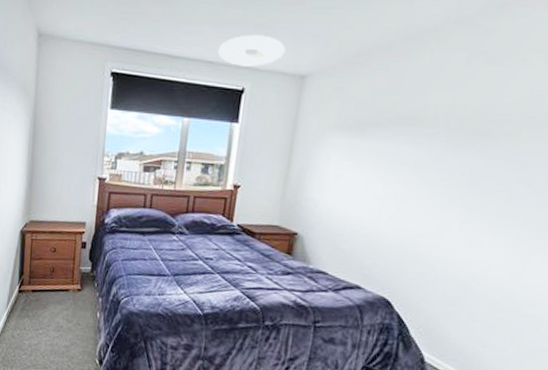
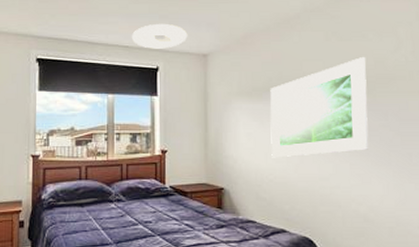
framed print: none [361,87,520,209] -> present [270,56,369,158]

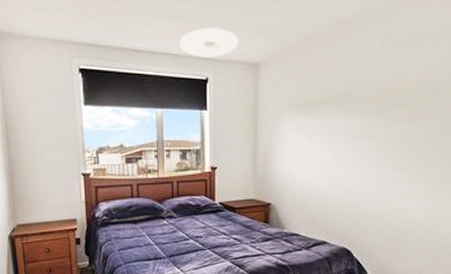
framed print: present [270,56,369,158] -> none [318,65,420,173]

